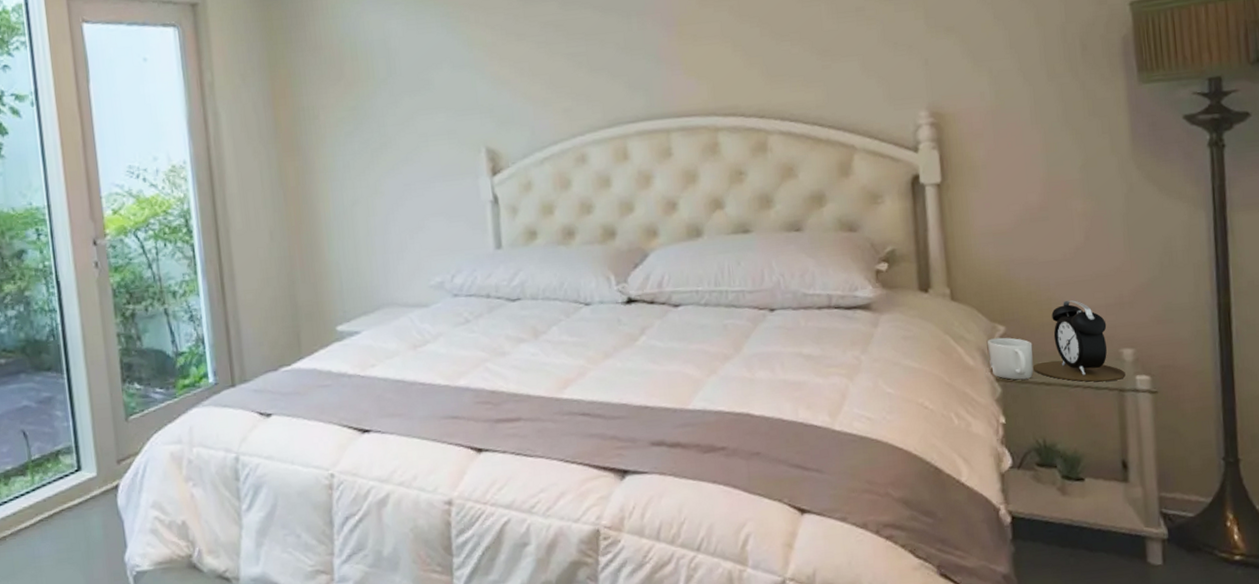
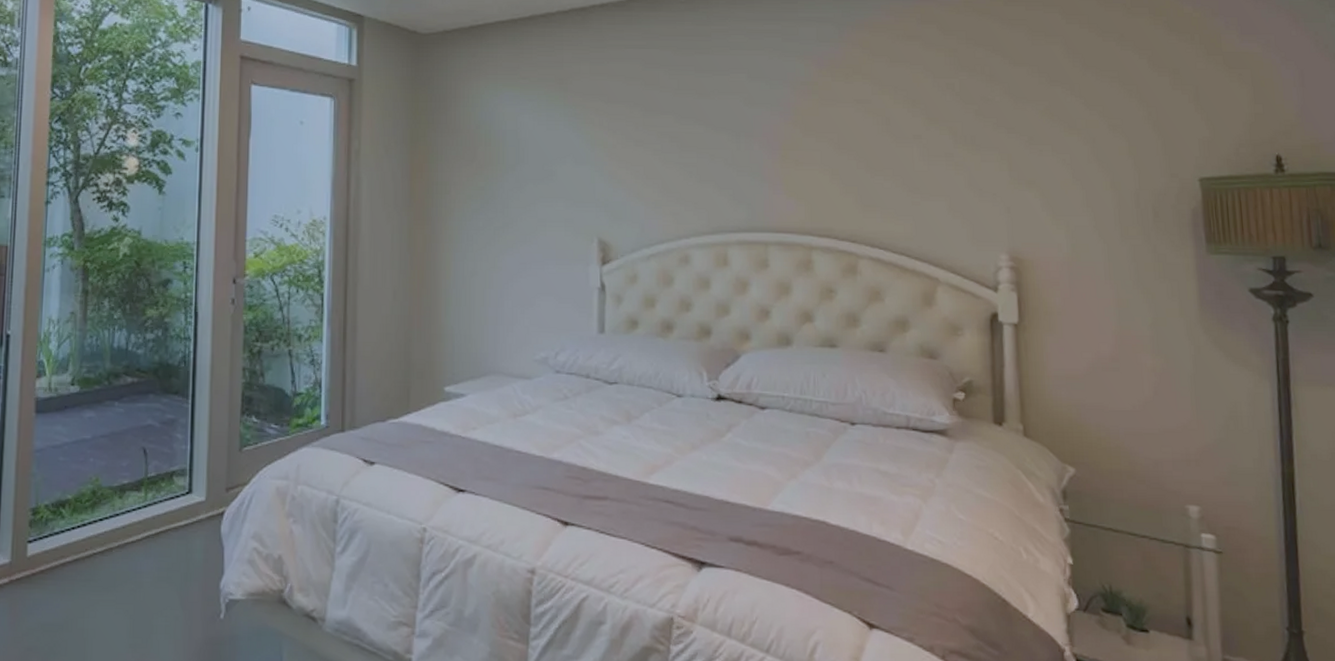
mug: present [988,337,1034,380] -> none [1058,478,1102,523]
alarm clock: present [1032,300,1126,382] -> none [1100,450,1191,535]

